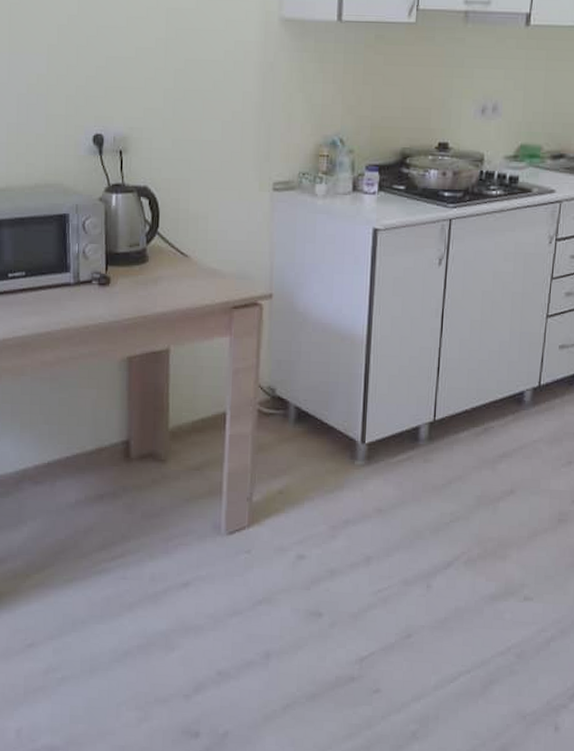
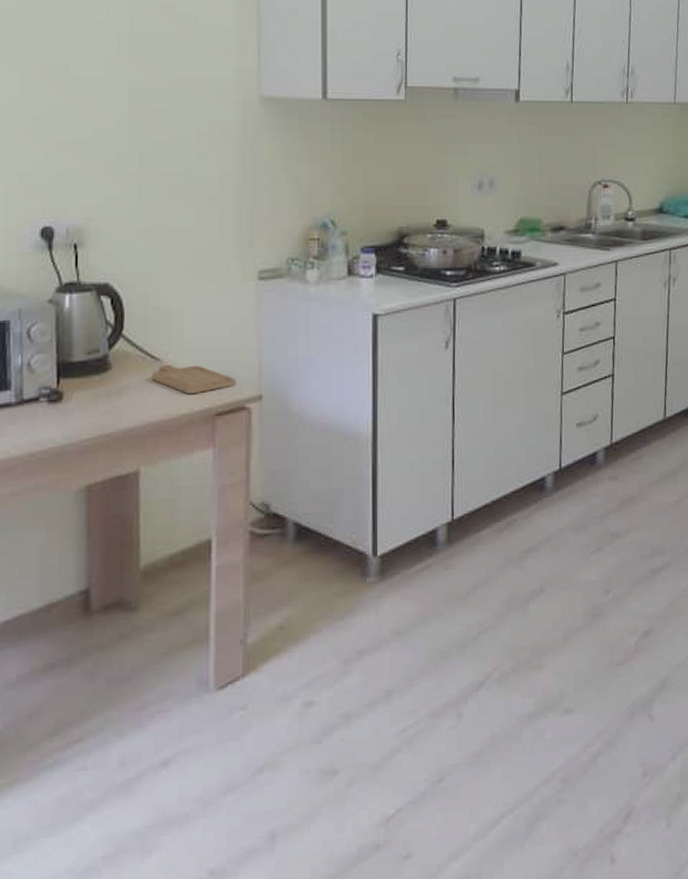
chopping board: none [180,260,250,288] -> present [150,364,236,395]

